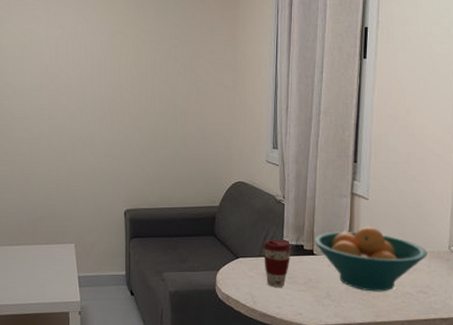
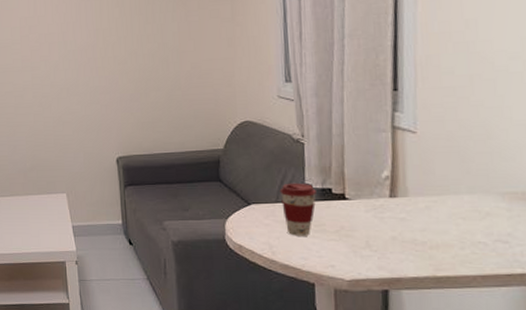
fruit bowl: present [313,226,428,292] -> none [344,164,507,241]

